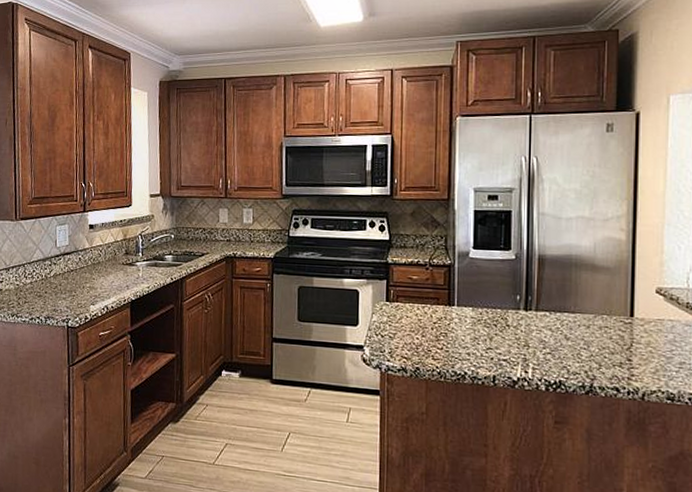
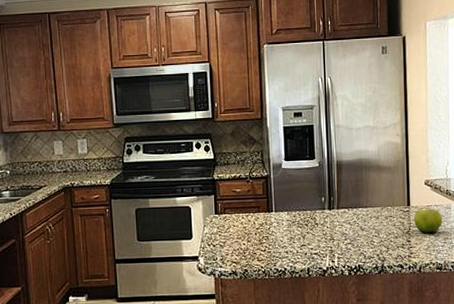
fruit: none [637,320,679,355] -> present [413,206,443,234]

